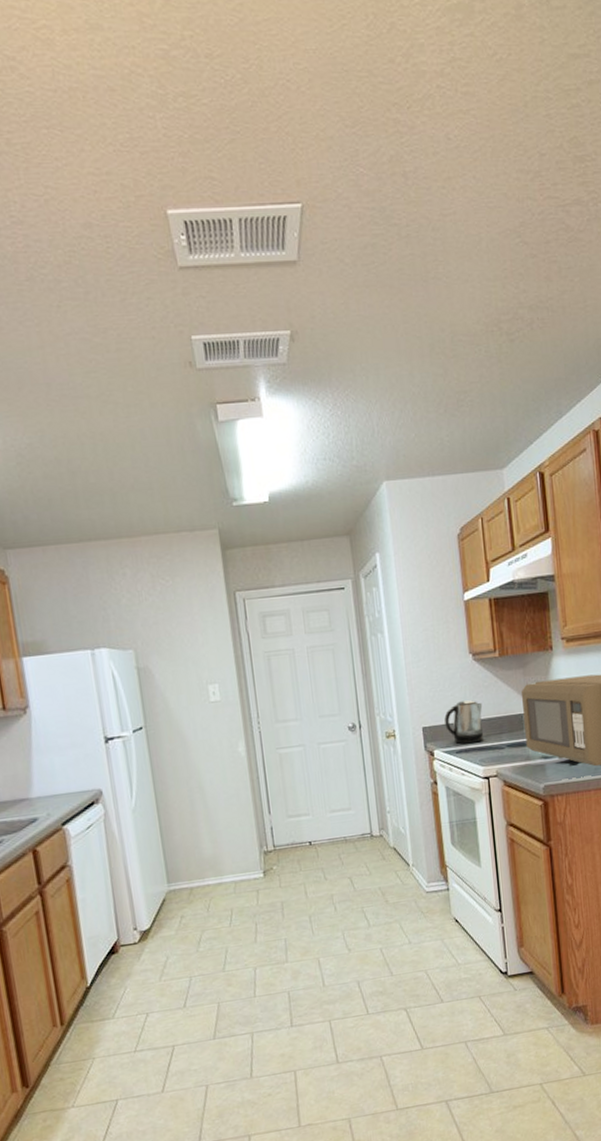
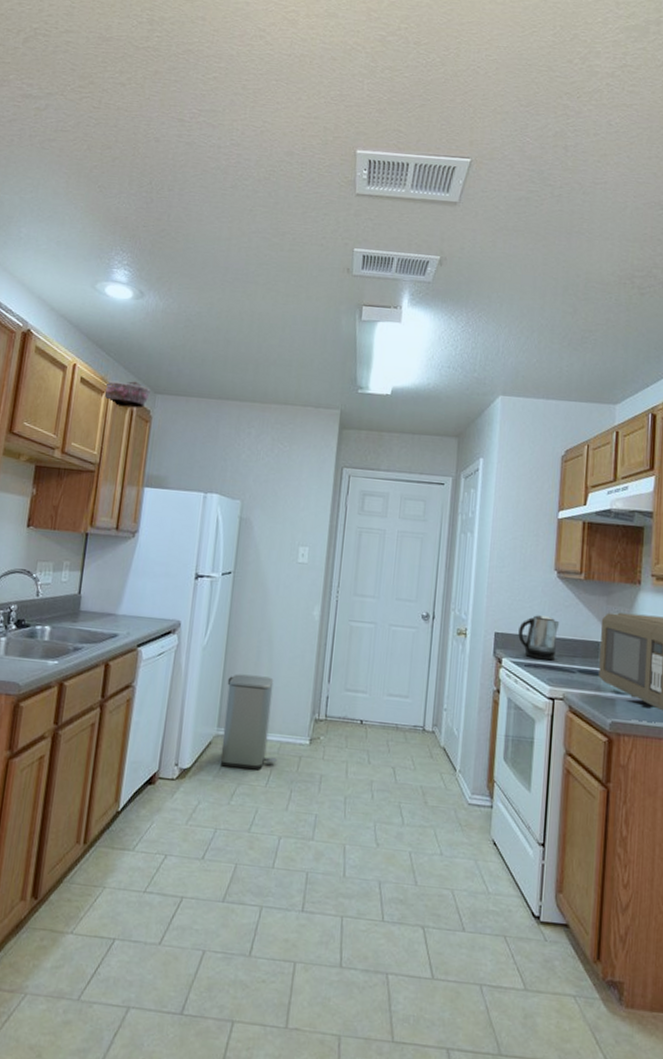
pedal bin: none [166,822,235,919] -> present [220,674,277,771]

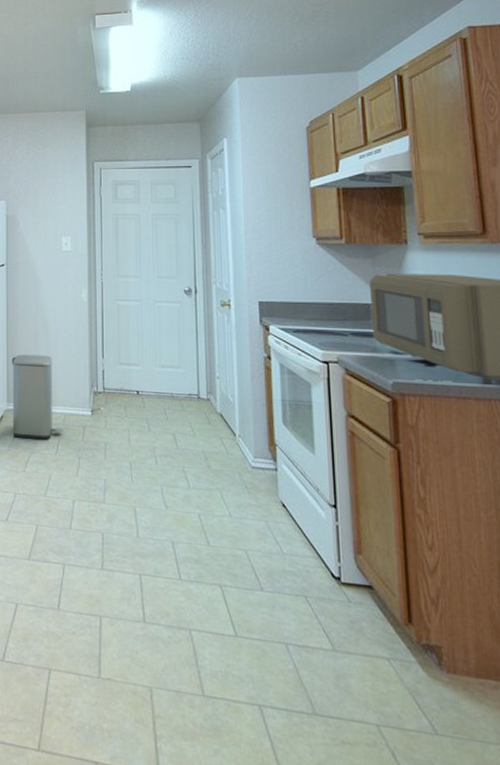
kettle: present [518,615,560,661] -> none [283,282,325,325]

